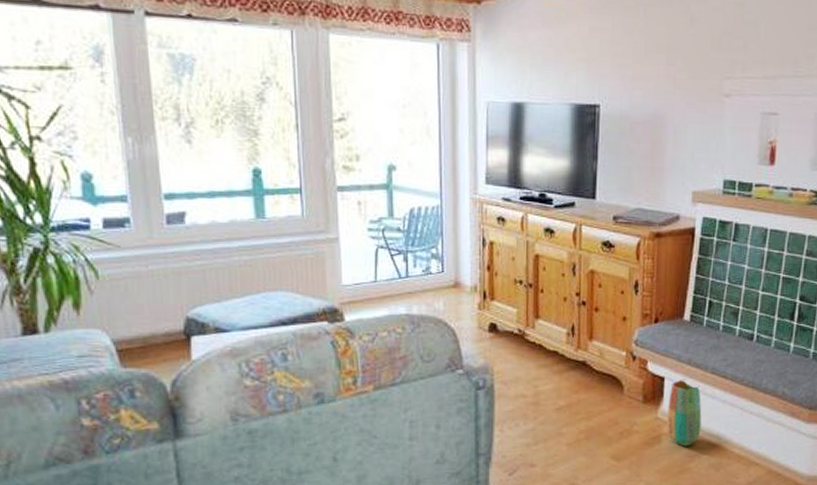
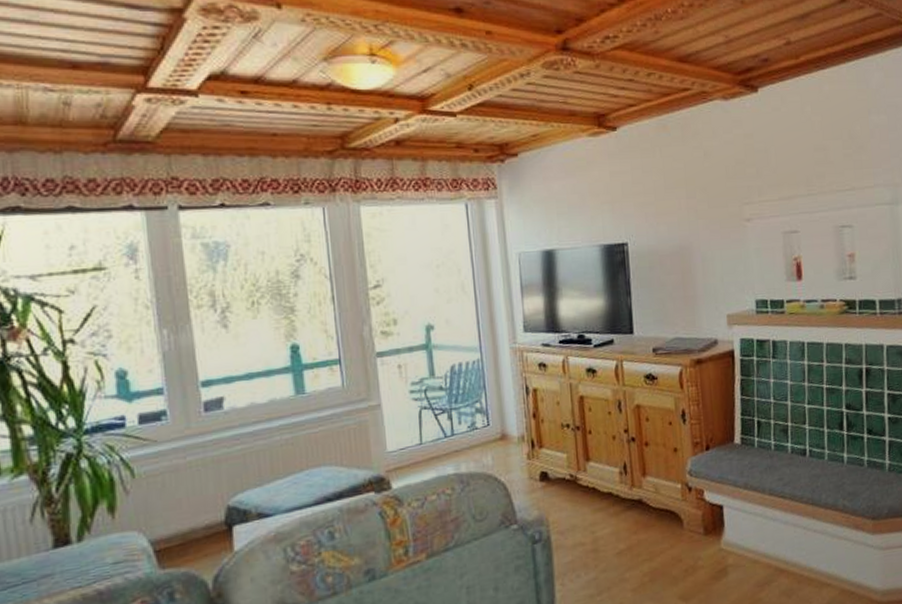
vase: present [666,379,702,447] -> none [730,504,767,576]

